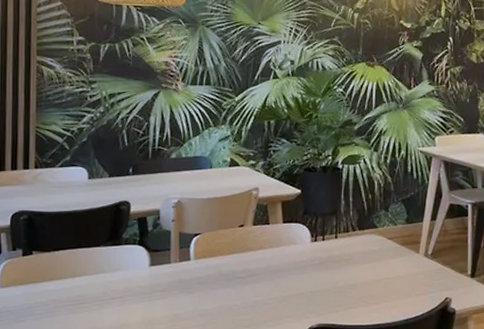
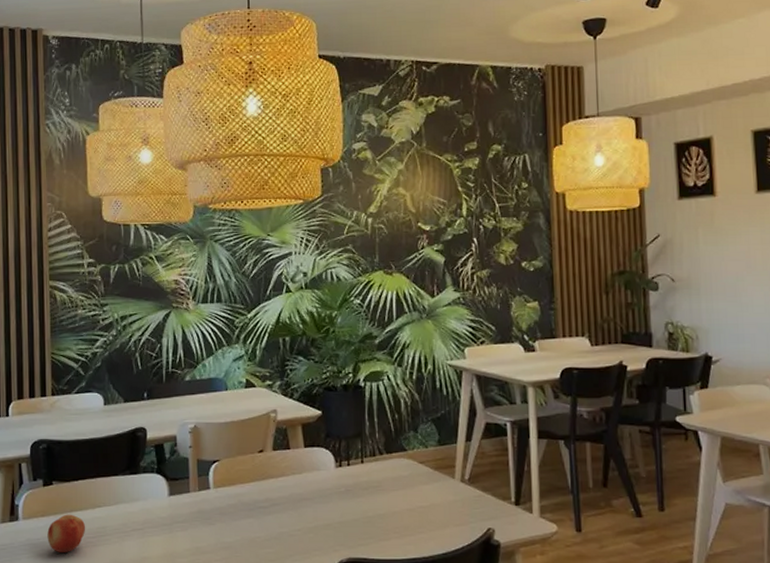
fruit: none [25,283,65,319] -> present [47,514,86,552]

